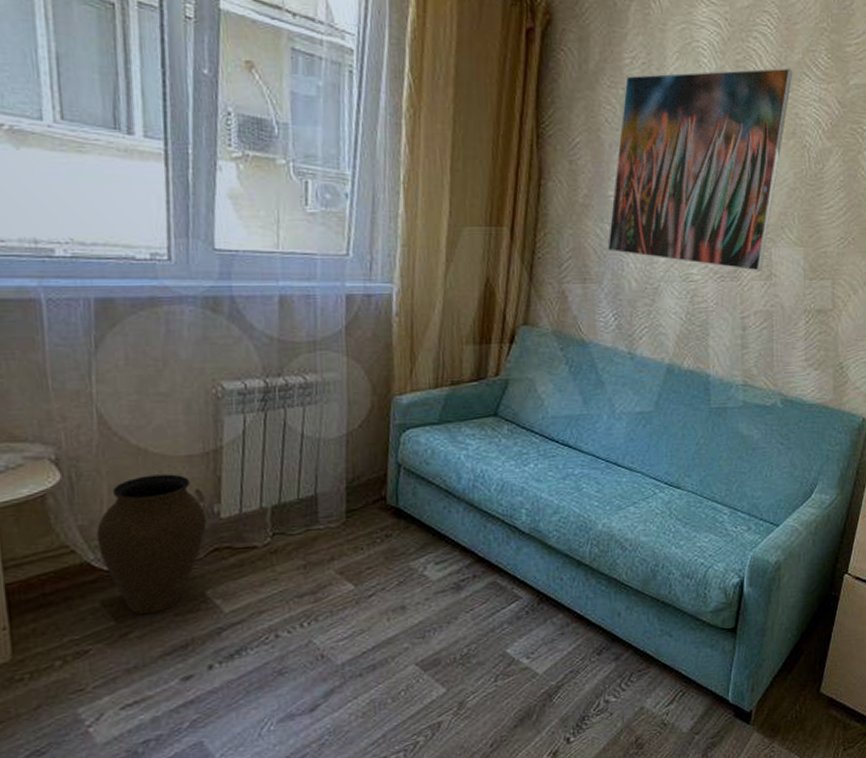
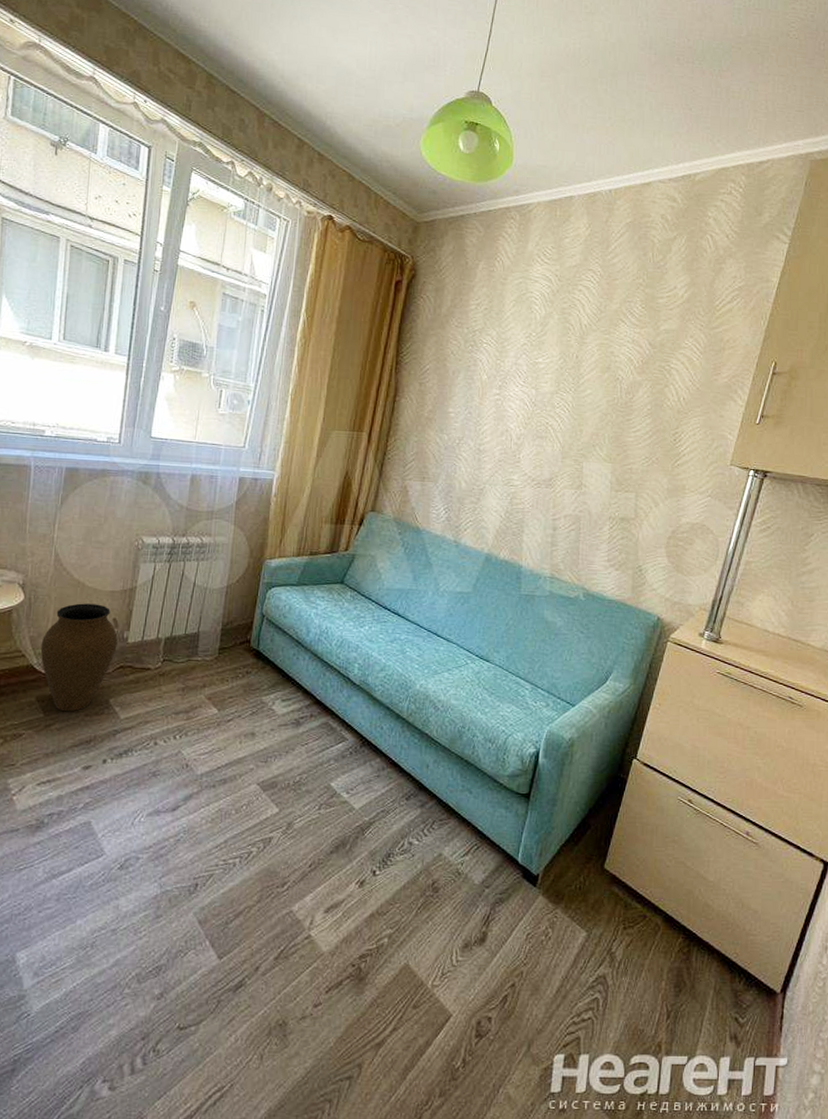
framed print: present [607,68,793,271] -> none [444,315,611,481]

